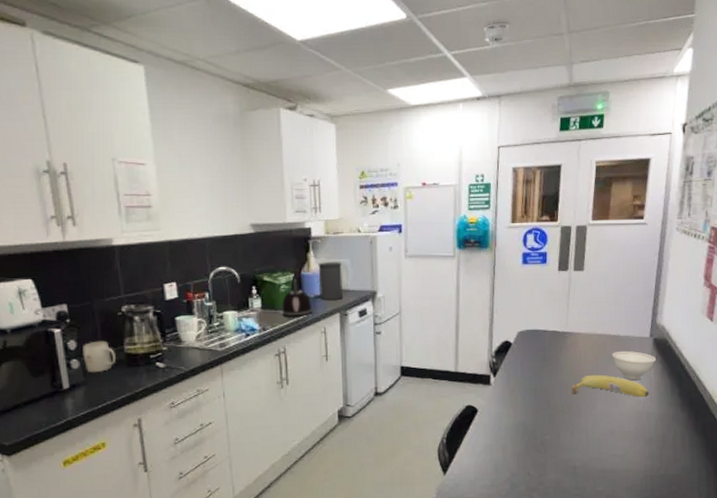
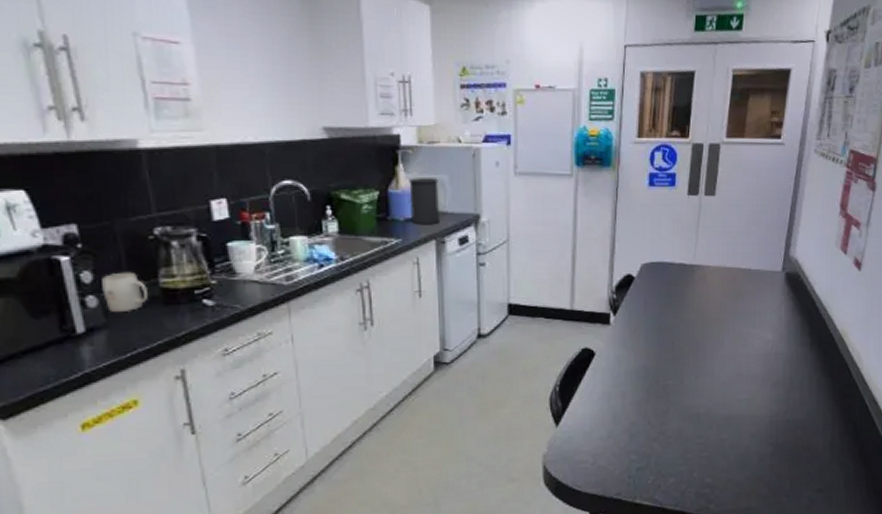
kettle: present [282,278,313,318] -> none [364,196,403,246]
fruit: present [571,374,649,397] -> none [697,312,778,337]
bowl: present [612,350,657,380] -> none [741,286,788,319]

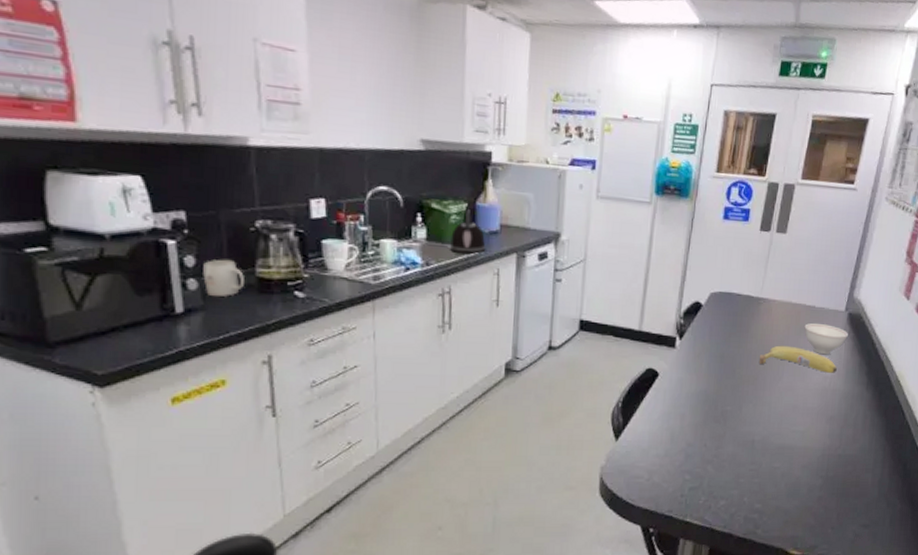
kettle: none [364,196,403,246] -> present [450,208,486,255]
canister: present [409,178,439,225] -> none [496,193,524,240]
fruit: none [697,312,778,337] -> present [758,345,837,373]
bowl: none [741,286,788,319] -> present [804,323,849,355]

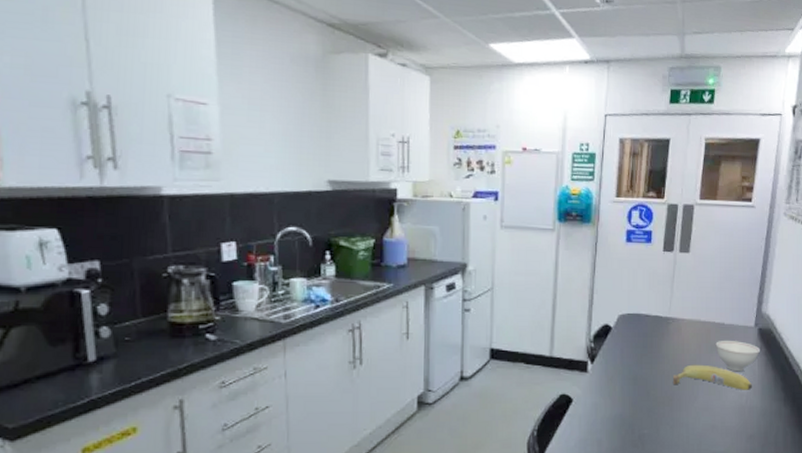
mug: present [203,259,246,298] -> none [116,305,158,344]
kettle: present [450,208,486,255] -> none [359,244,394,289]

